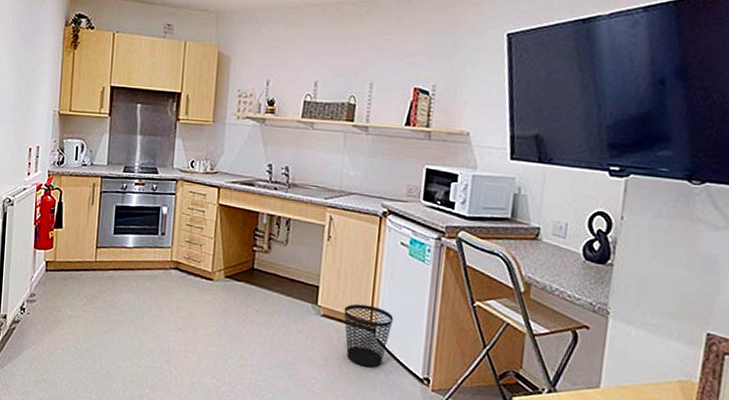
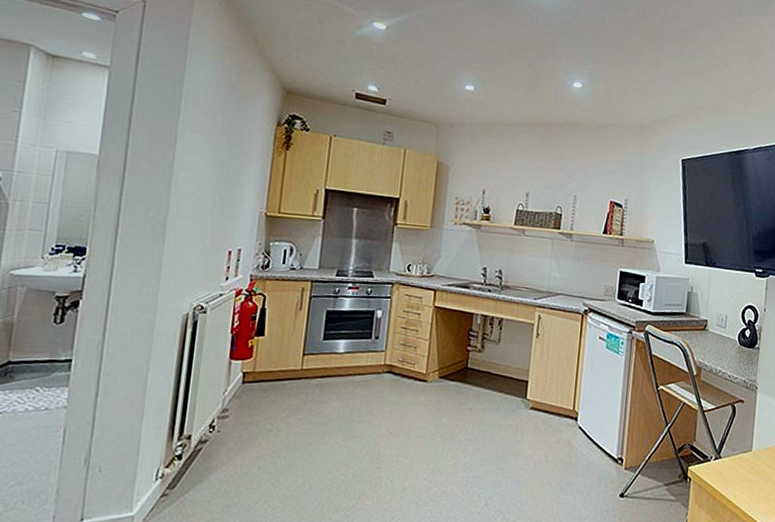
wastebasket: present [344,303,394,368] -> none [550,395,593,454]

